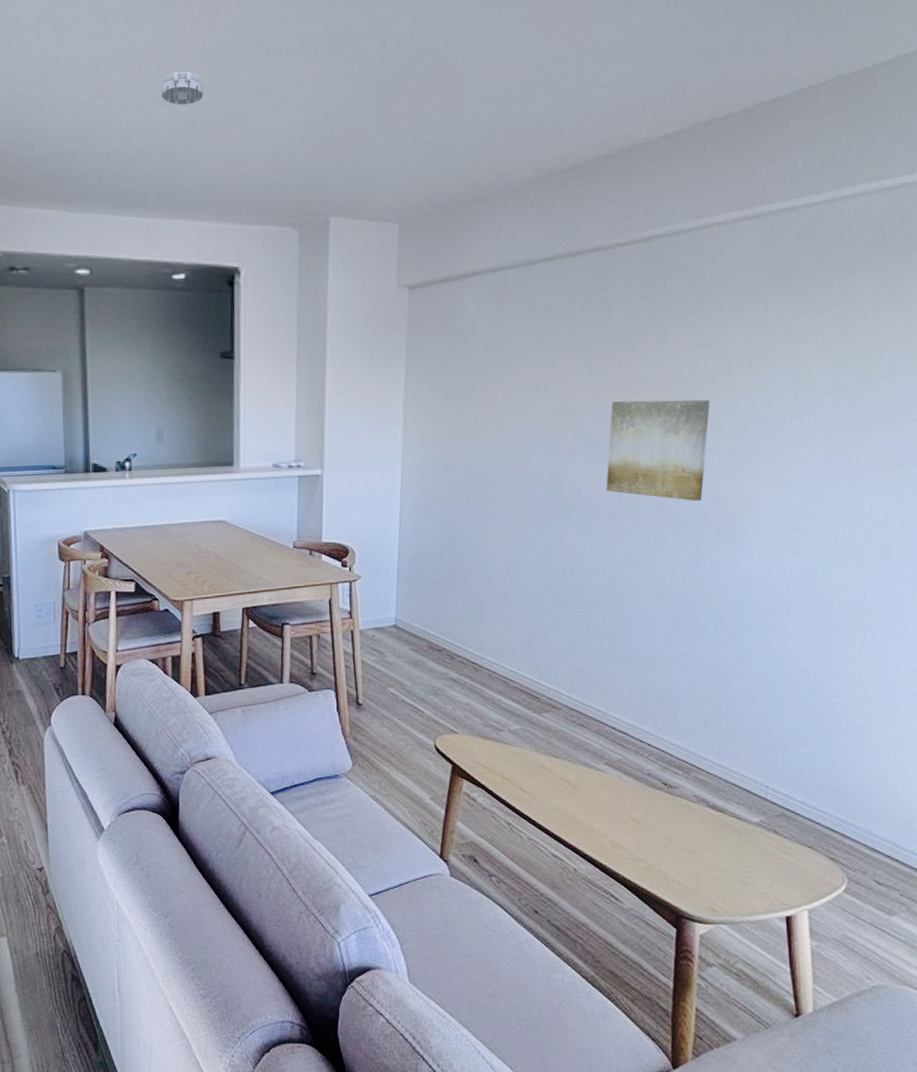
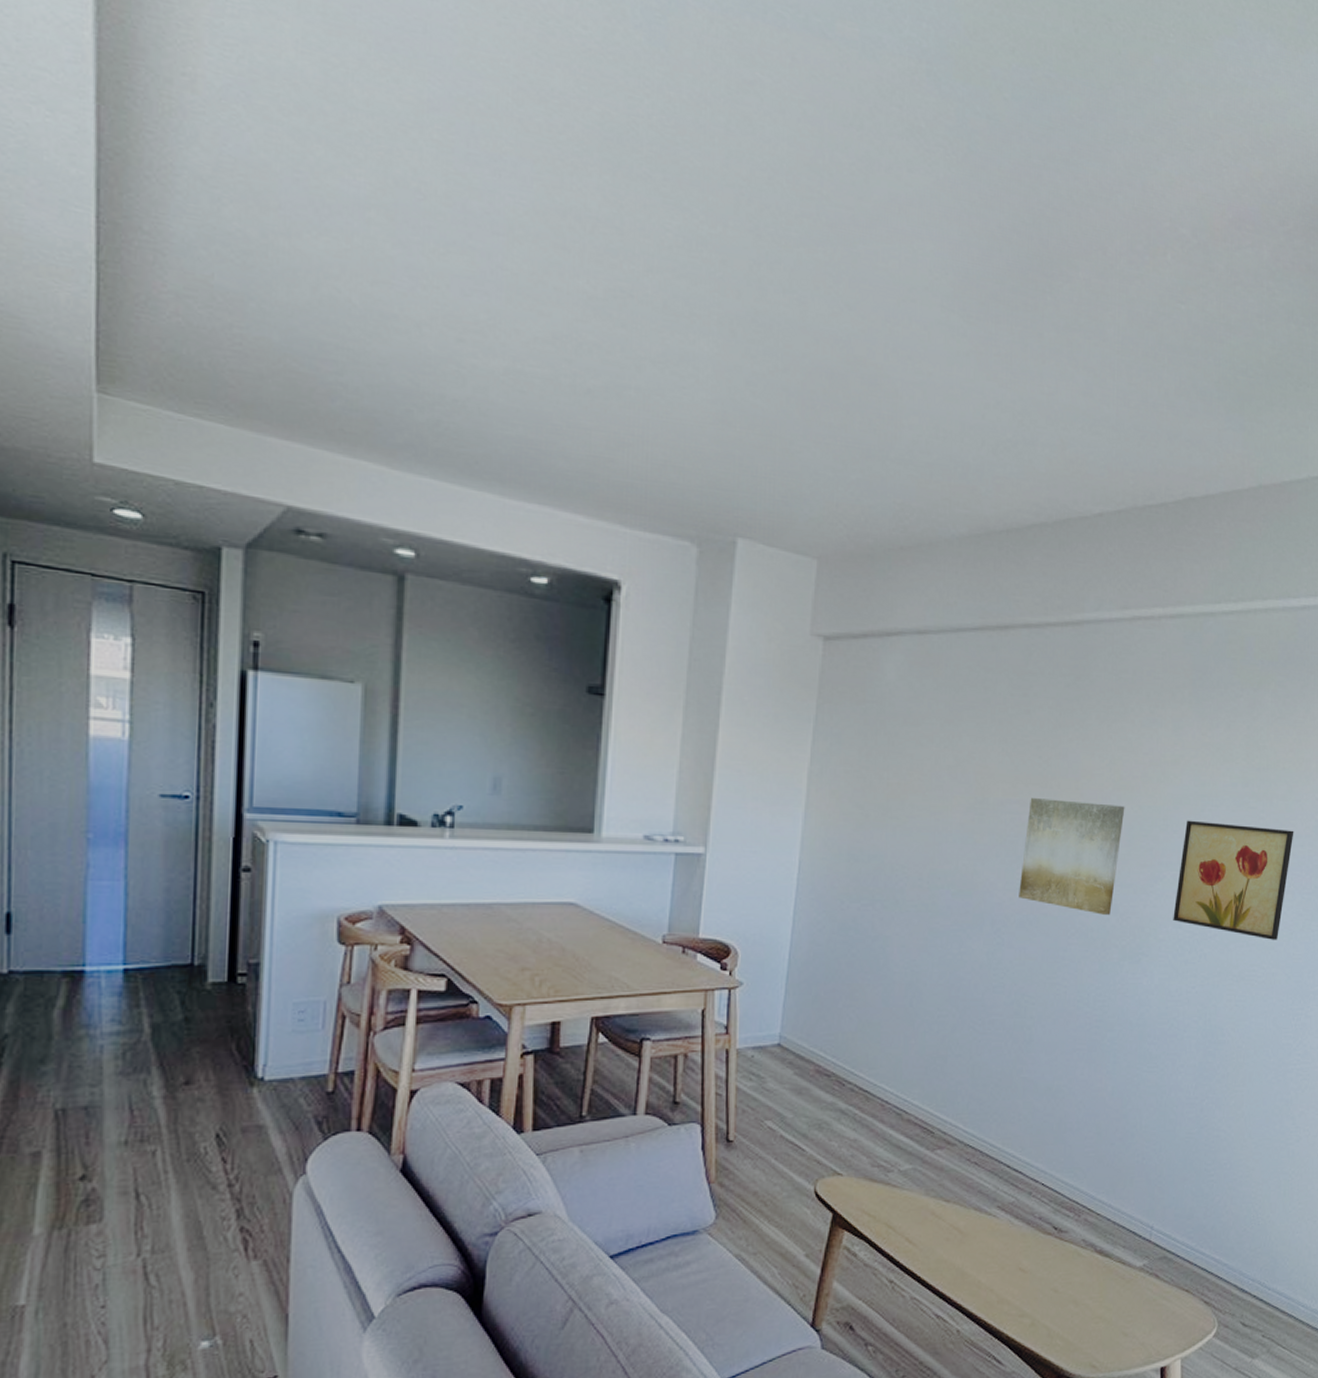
smoke detector: present [161,71,204,105] -> none [535,315,591,362]
wall art: none [769,405,904,514] -> present [1173,820,1294,940]

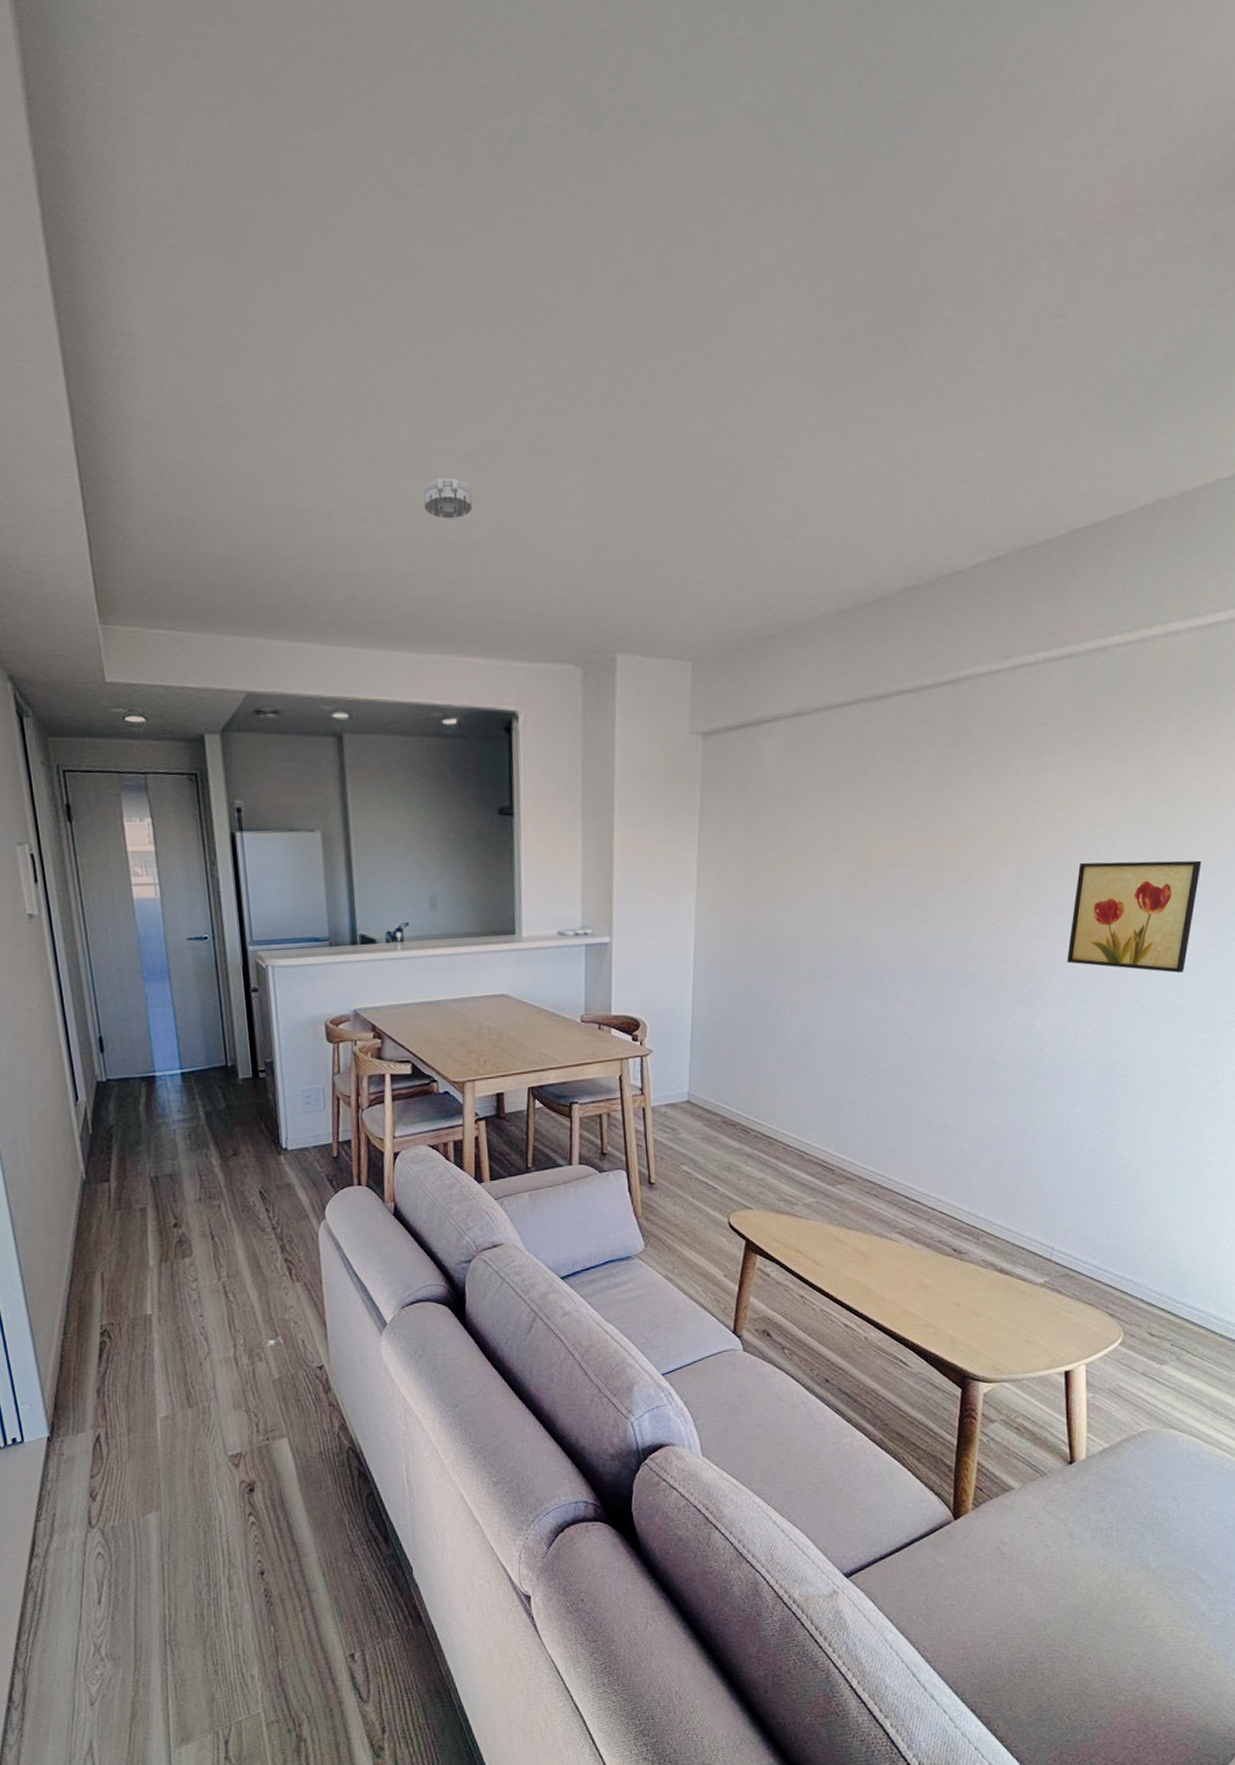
smoke detector: none [535,315,591,362] -> present [423,477,473,519]
wall art: present [1019,798,1125,915] -> none [905,856,1012,964]

